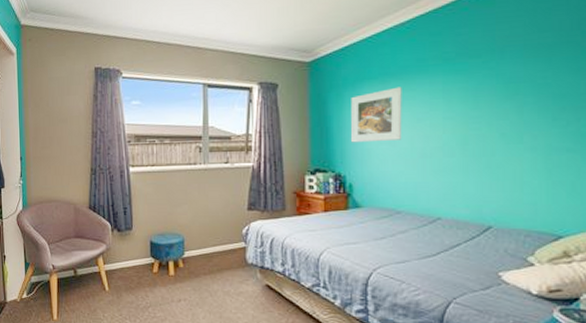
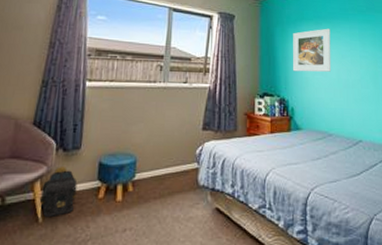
backpack: none [104,245,134,287] -> present [39,167,77,218]

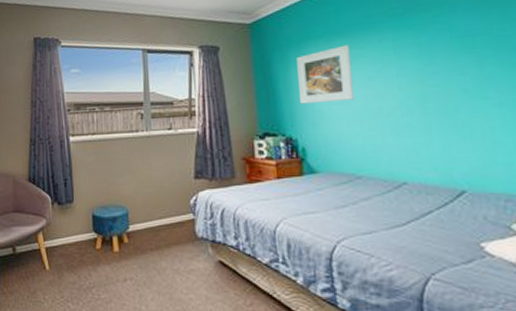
backpack: present [39,167,77,218] -> none [44,219,76,266]

